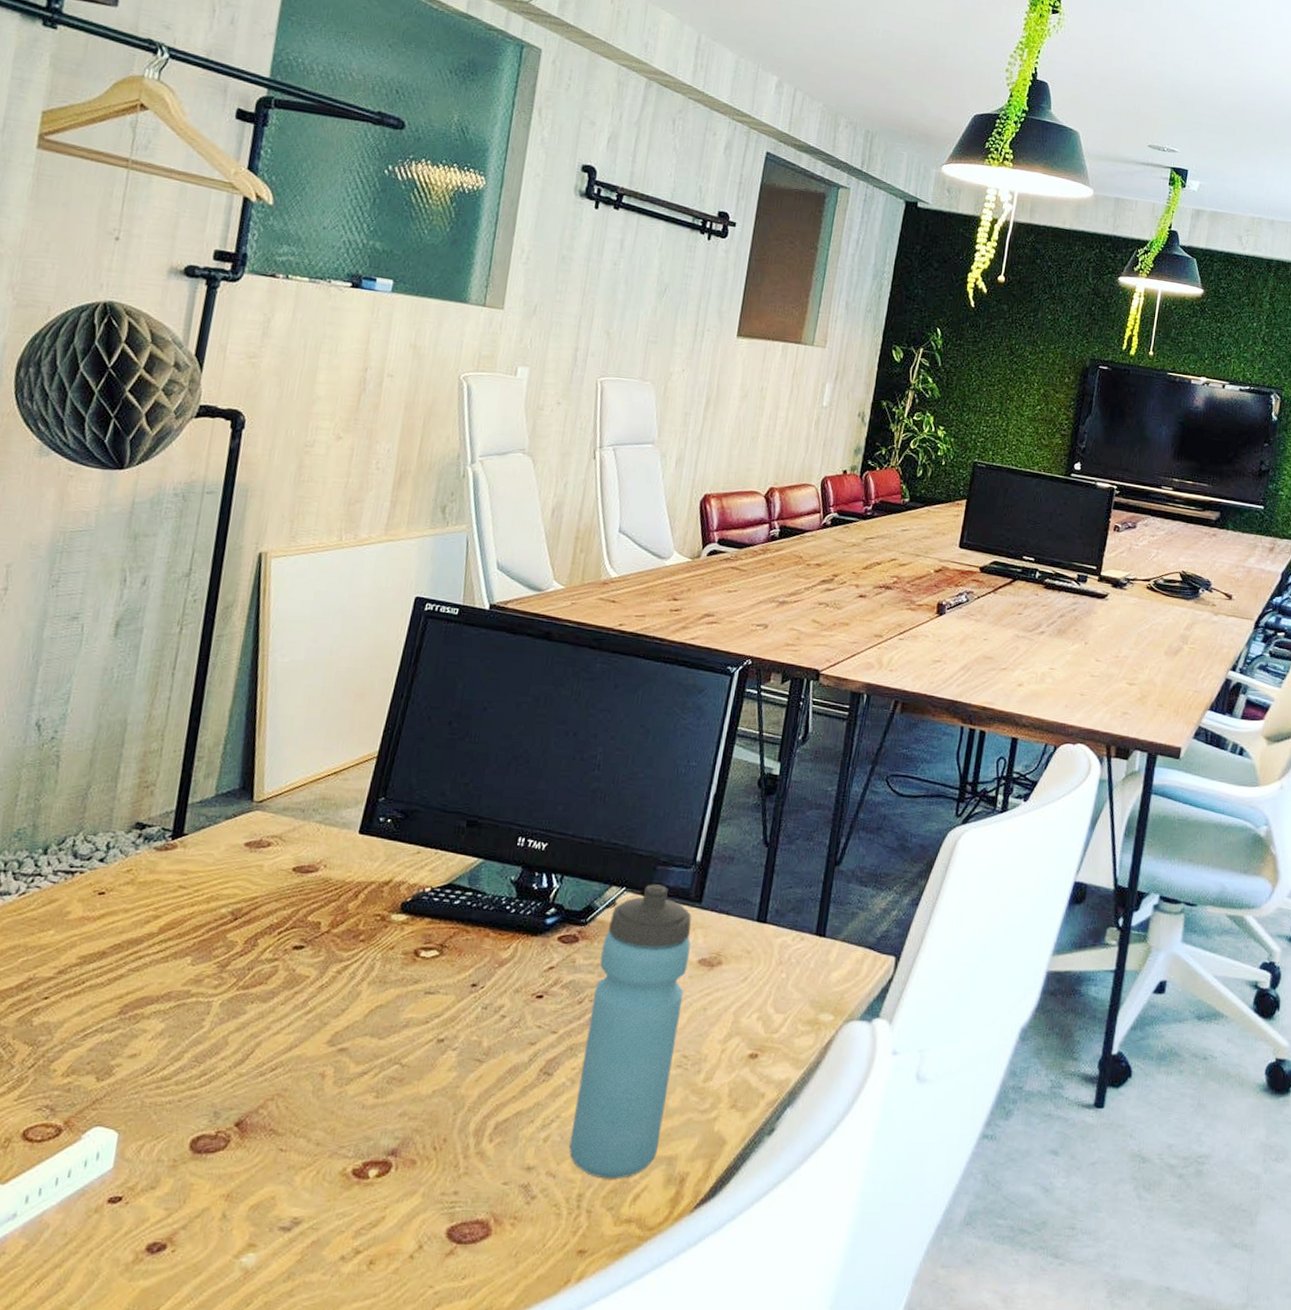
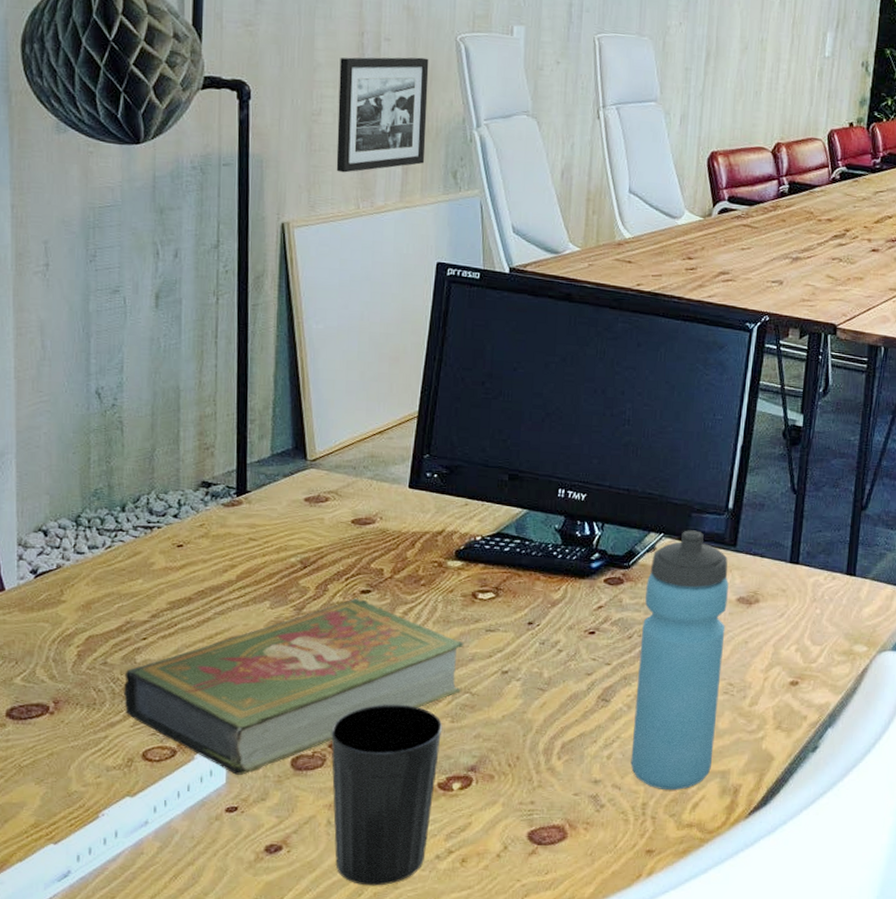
book: none [11,954,400,1158] -> present [124,598,464,775]
cup: none [225,1076,366,1293] -> present [331,704,443,886]
picture frame: none [322,391,430,505] -> present [336,57,429,173]

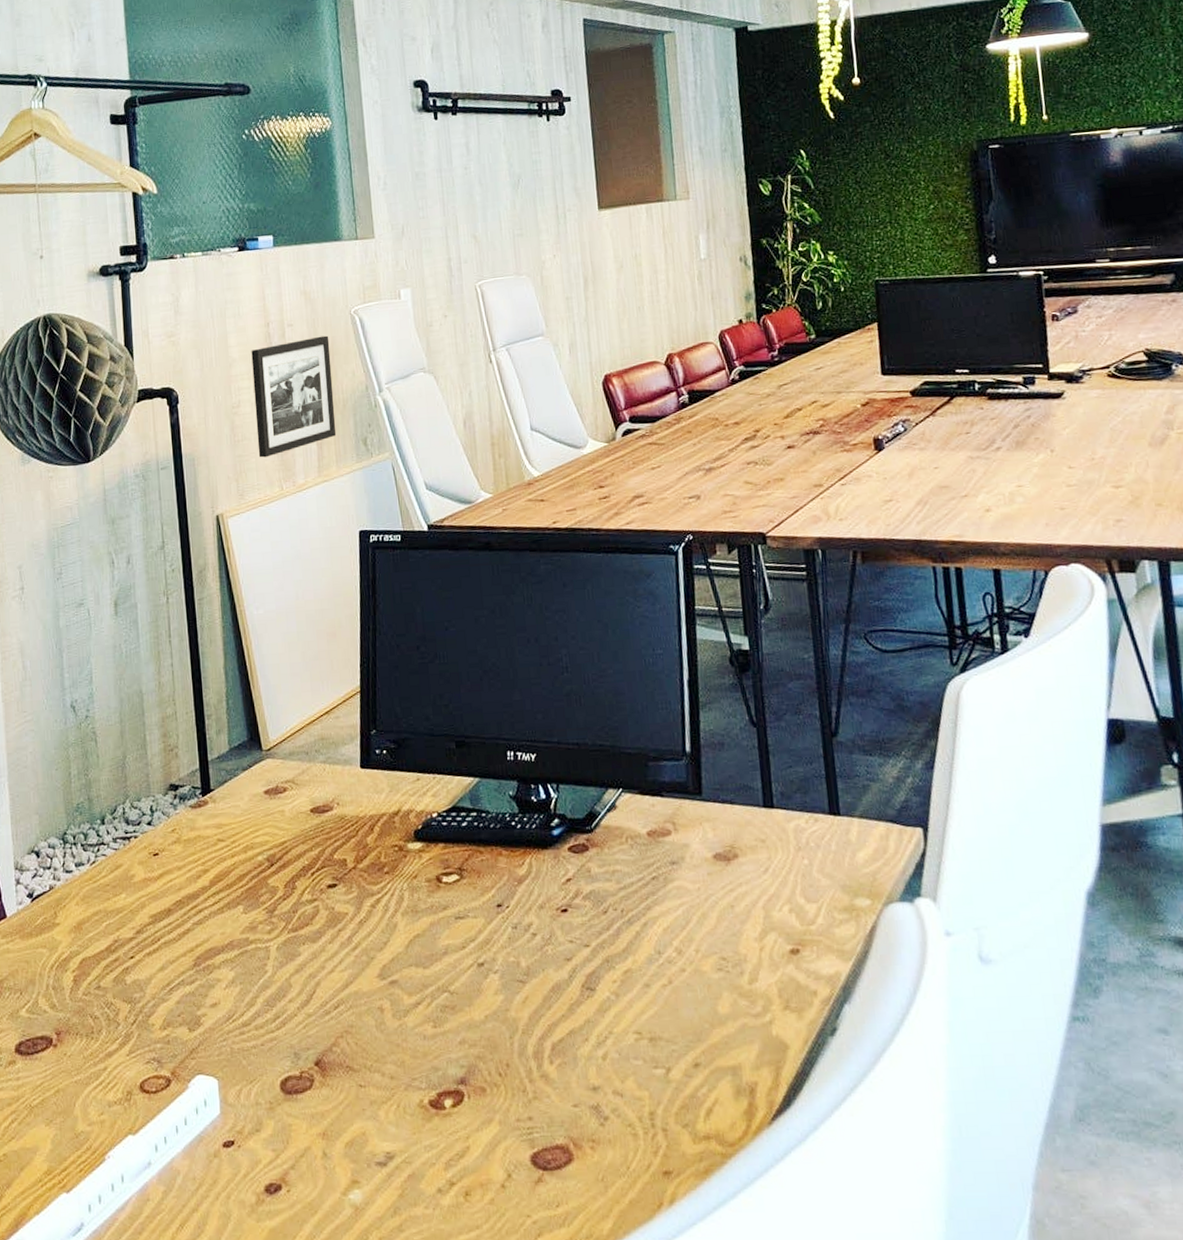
book: present [124,598,464,775] -> none [117,893,439,1103]
cup: present [331,704,443,886] -> none [316,1010,427,1229]
water bottle: present [630,530,729,791] -> none [613,781,719,1095]

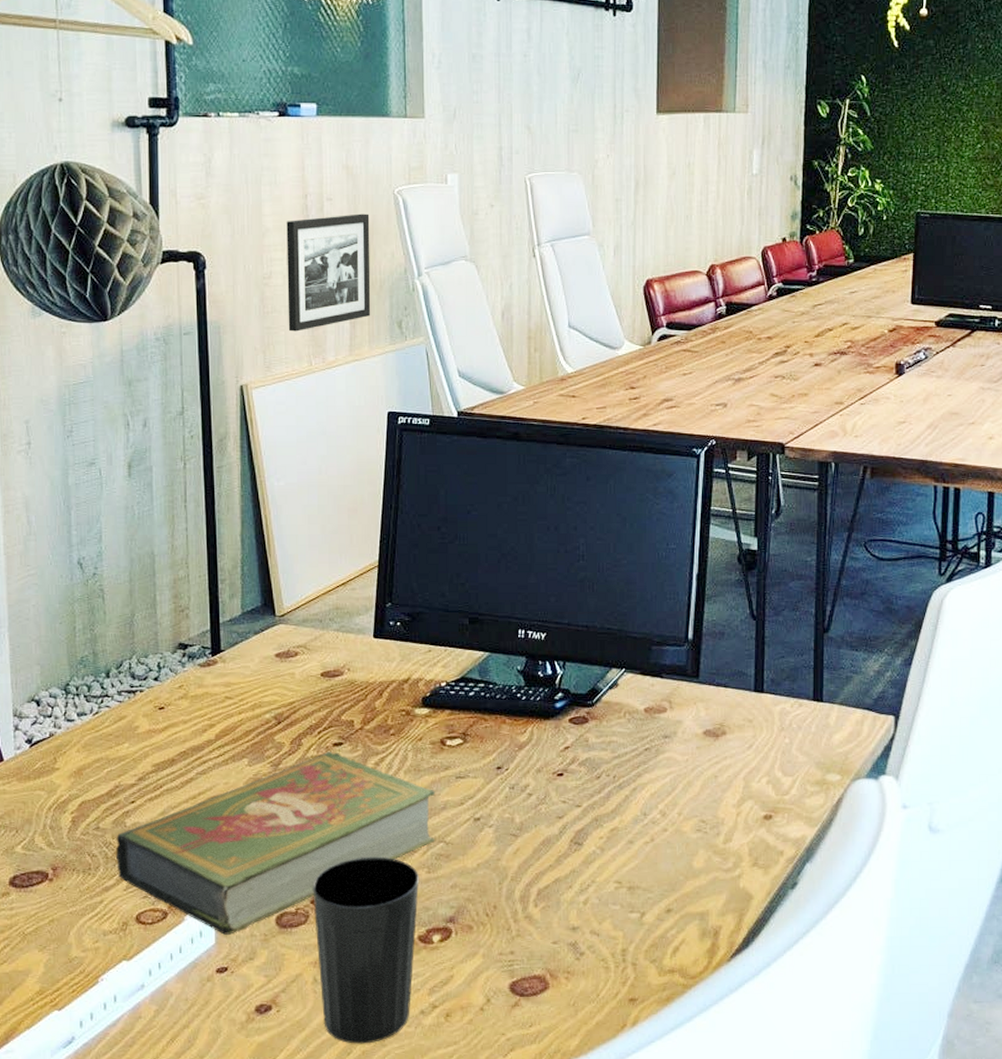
book: none [117,893,439,1103] -> present [116,751,436,935]
cup: none [316,1010,427,1229] -> present [313,856,420,1044]

